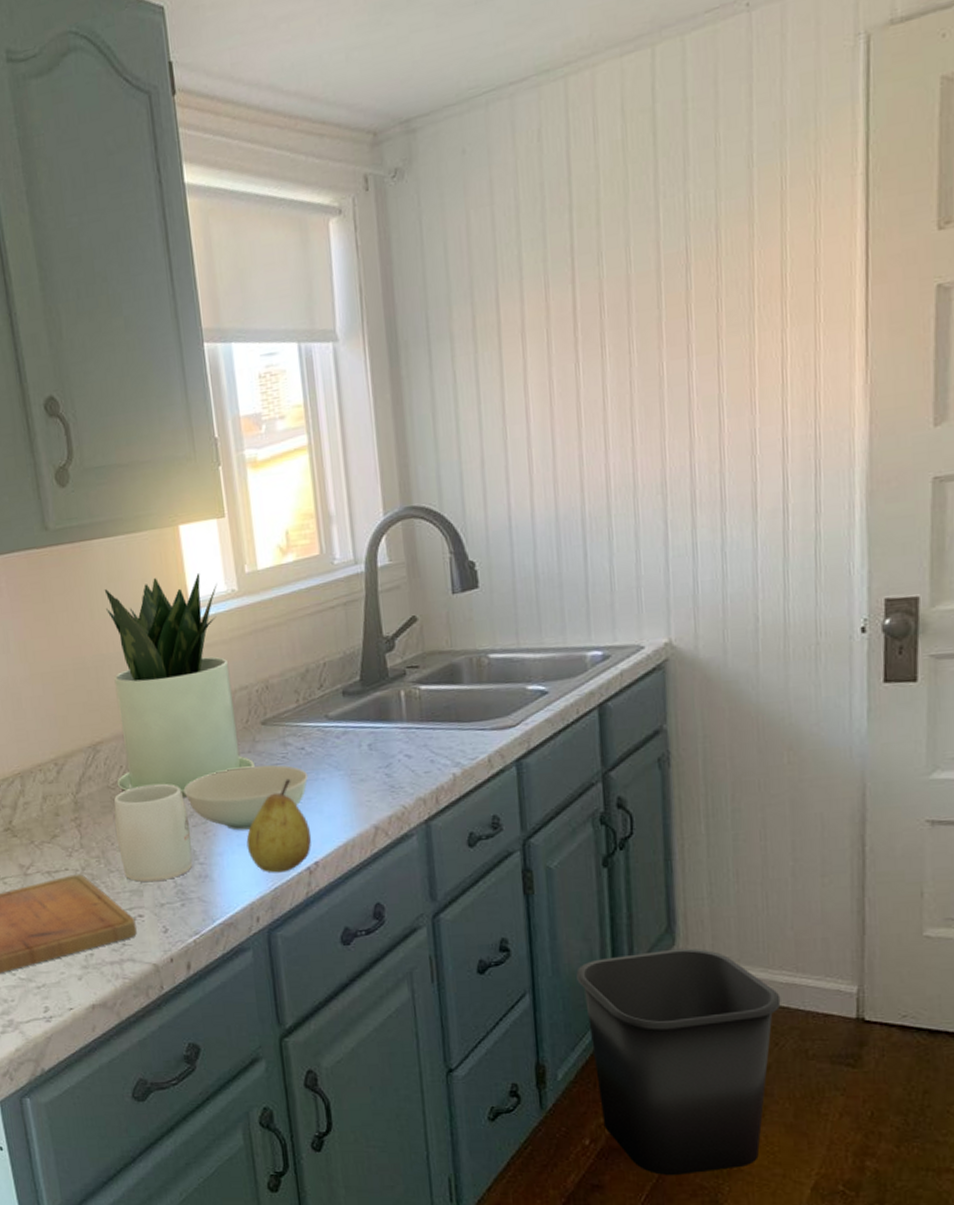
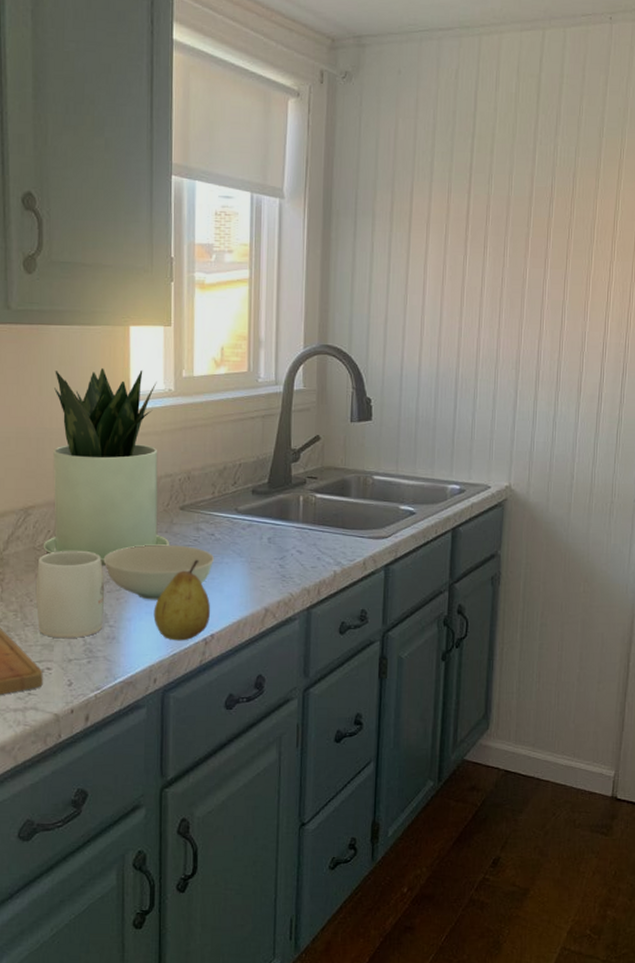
waste bin: present [576,948,781,1175] -> none [412,732,561,919]

